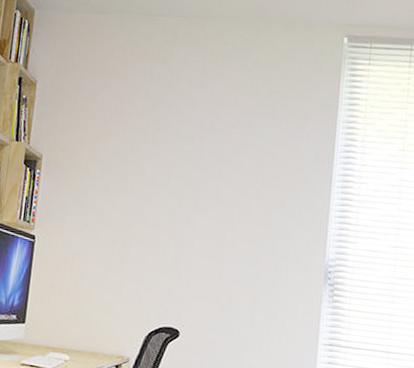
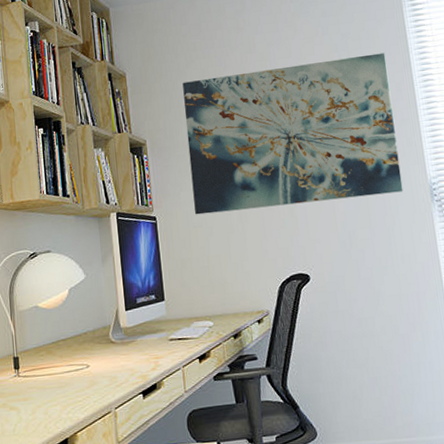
wall art: none [75,103,311,268] -> present [182,52,404,215]

